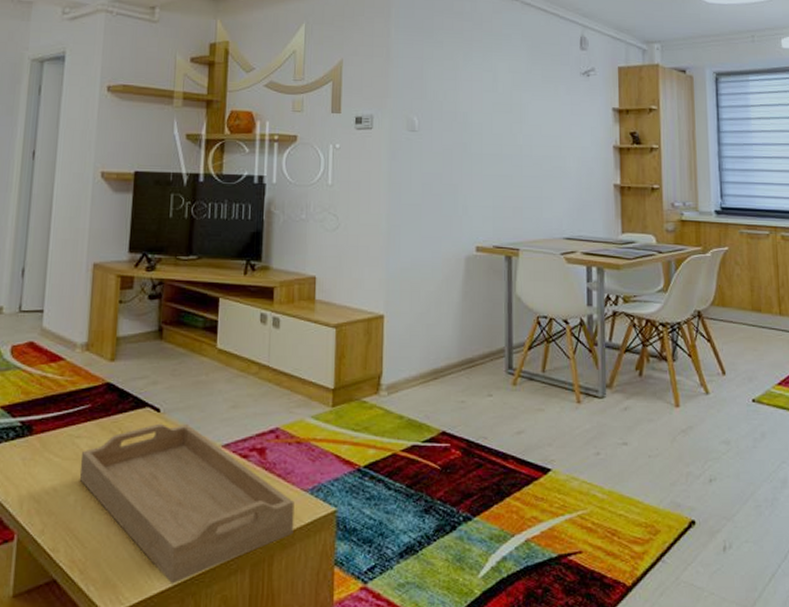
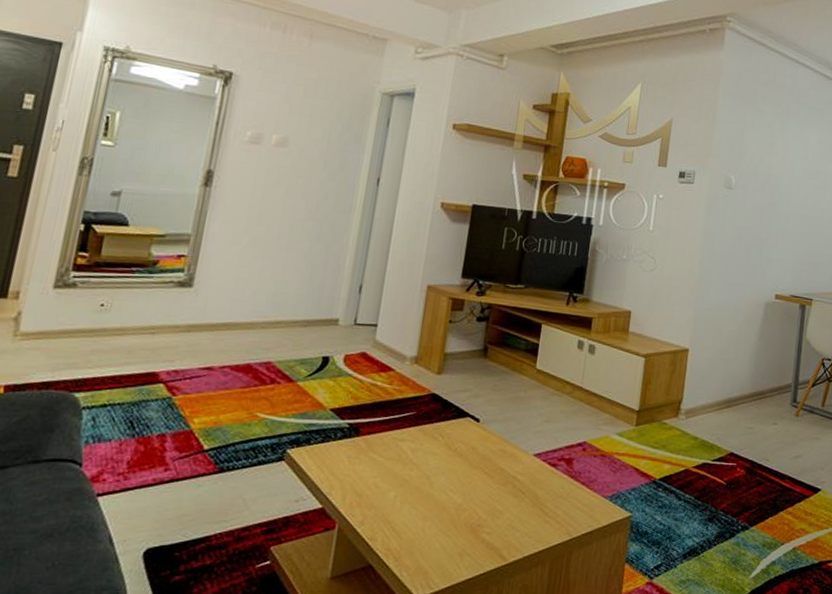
serving tray: present [79,423,295,584] -> none [400,432,595,573]

